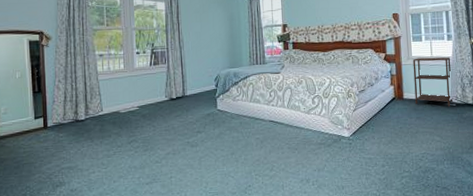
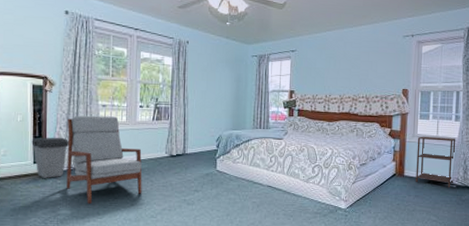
trash can: none [31,90,68,133] -> present [31,137,69,178]
armchair: none [66,65,145,155] -> present [66,115,142,204]

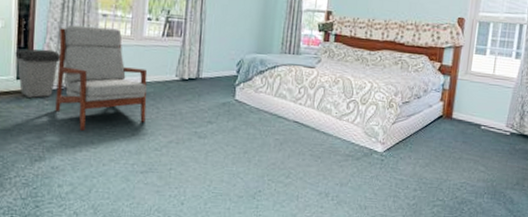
side table: present [415,136,456,188] -> none [464,74,515,135]

